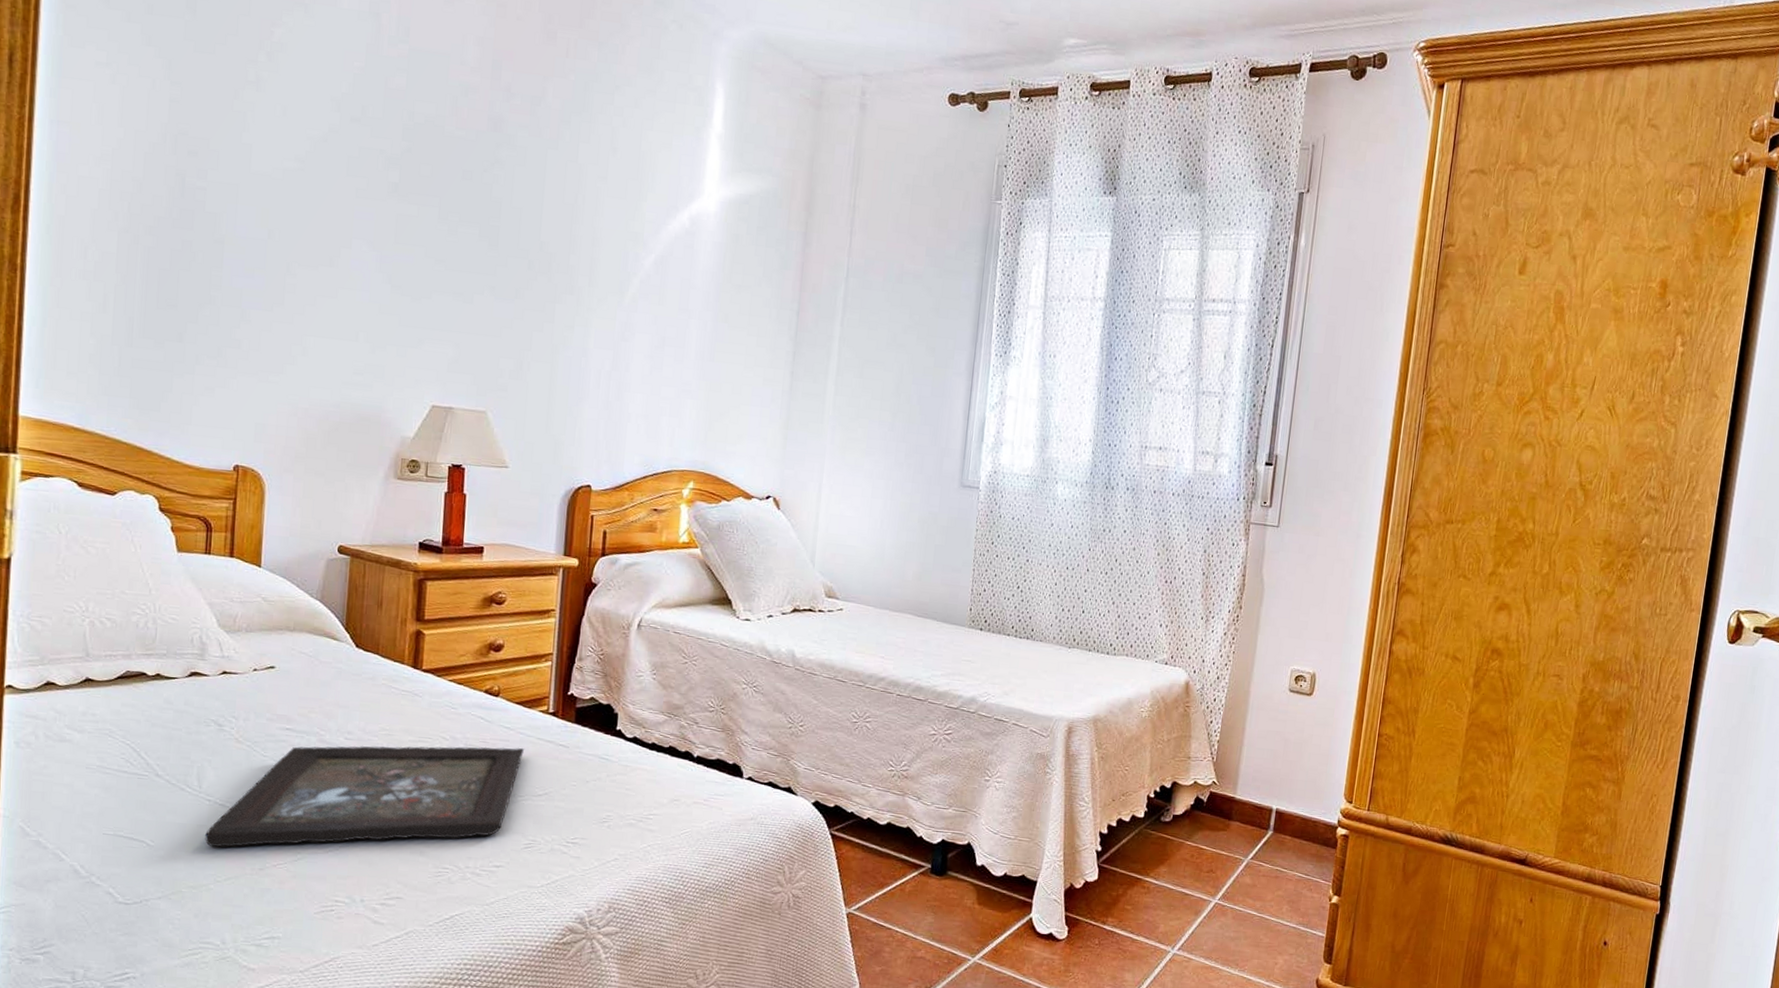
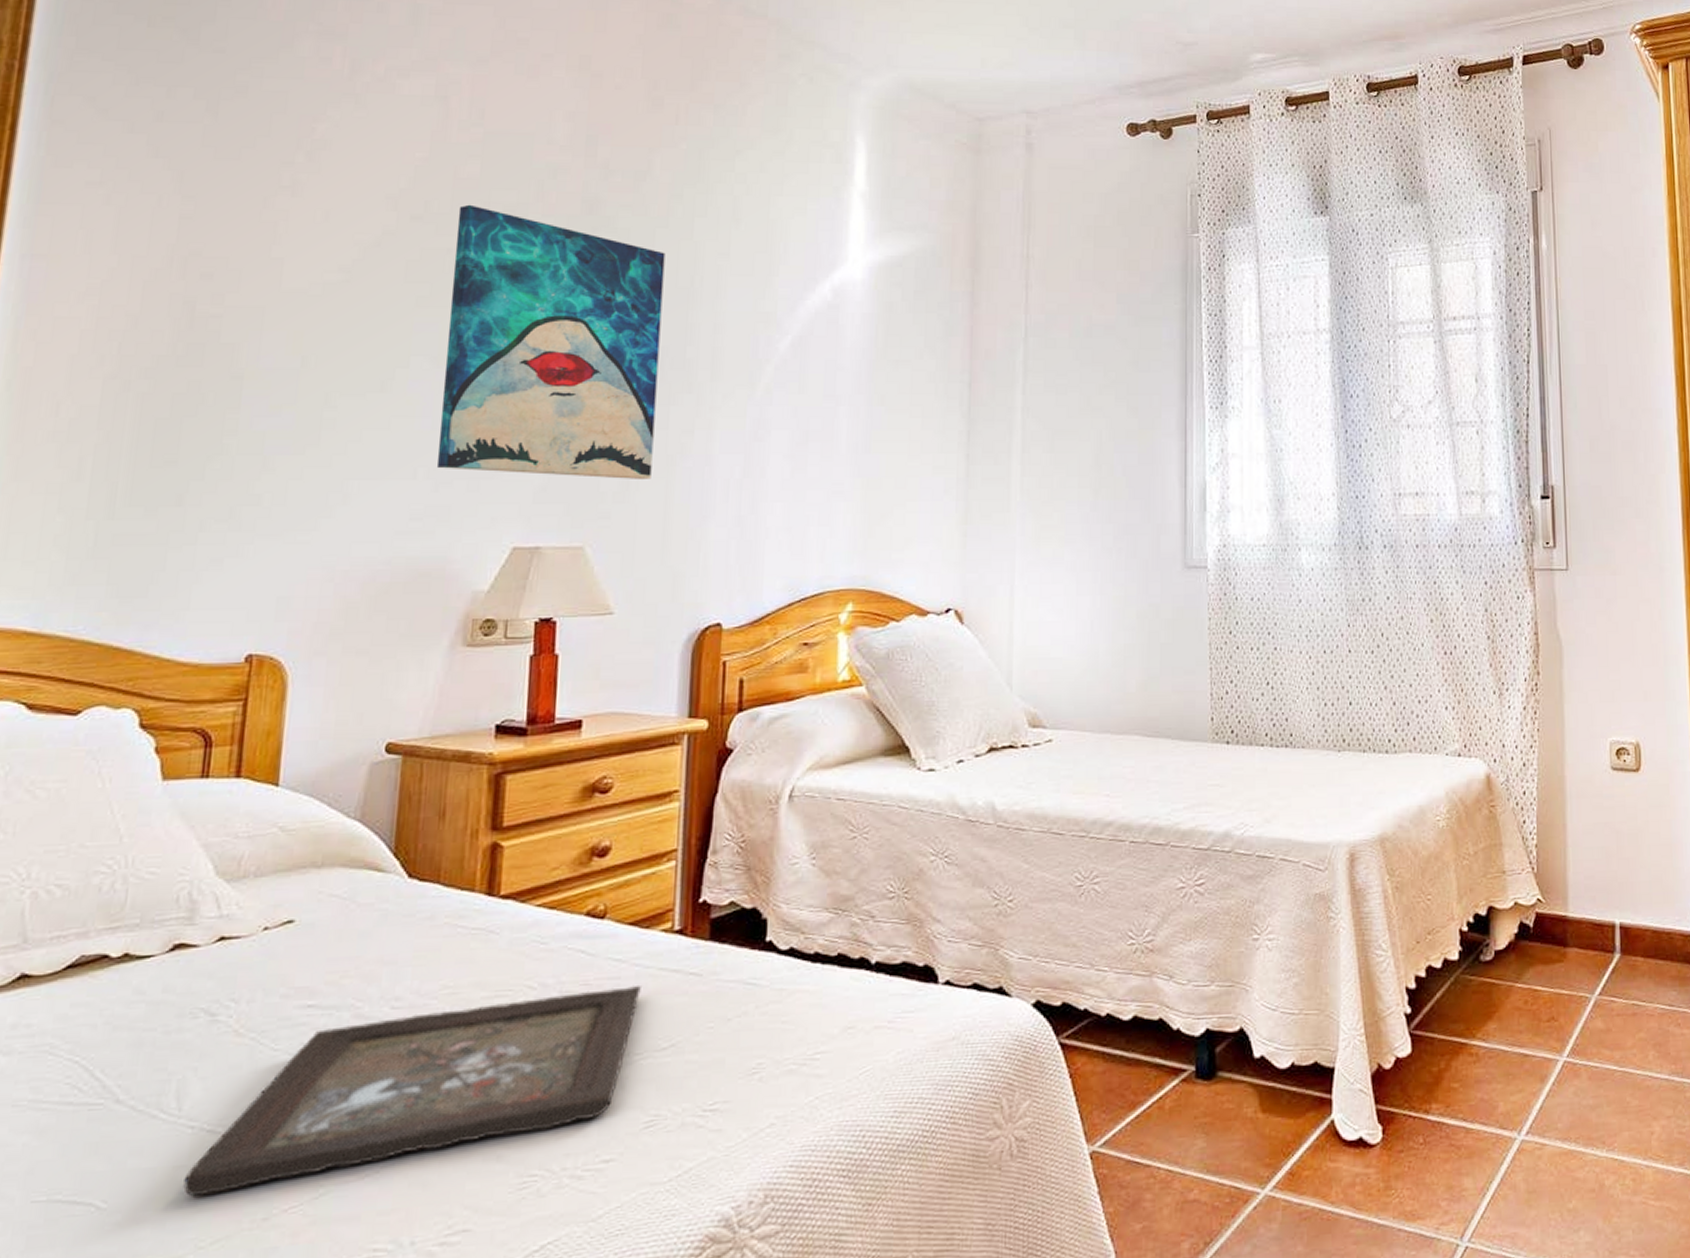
wall art: none [373,112,555,363] -> present [436,204,665,479]

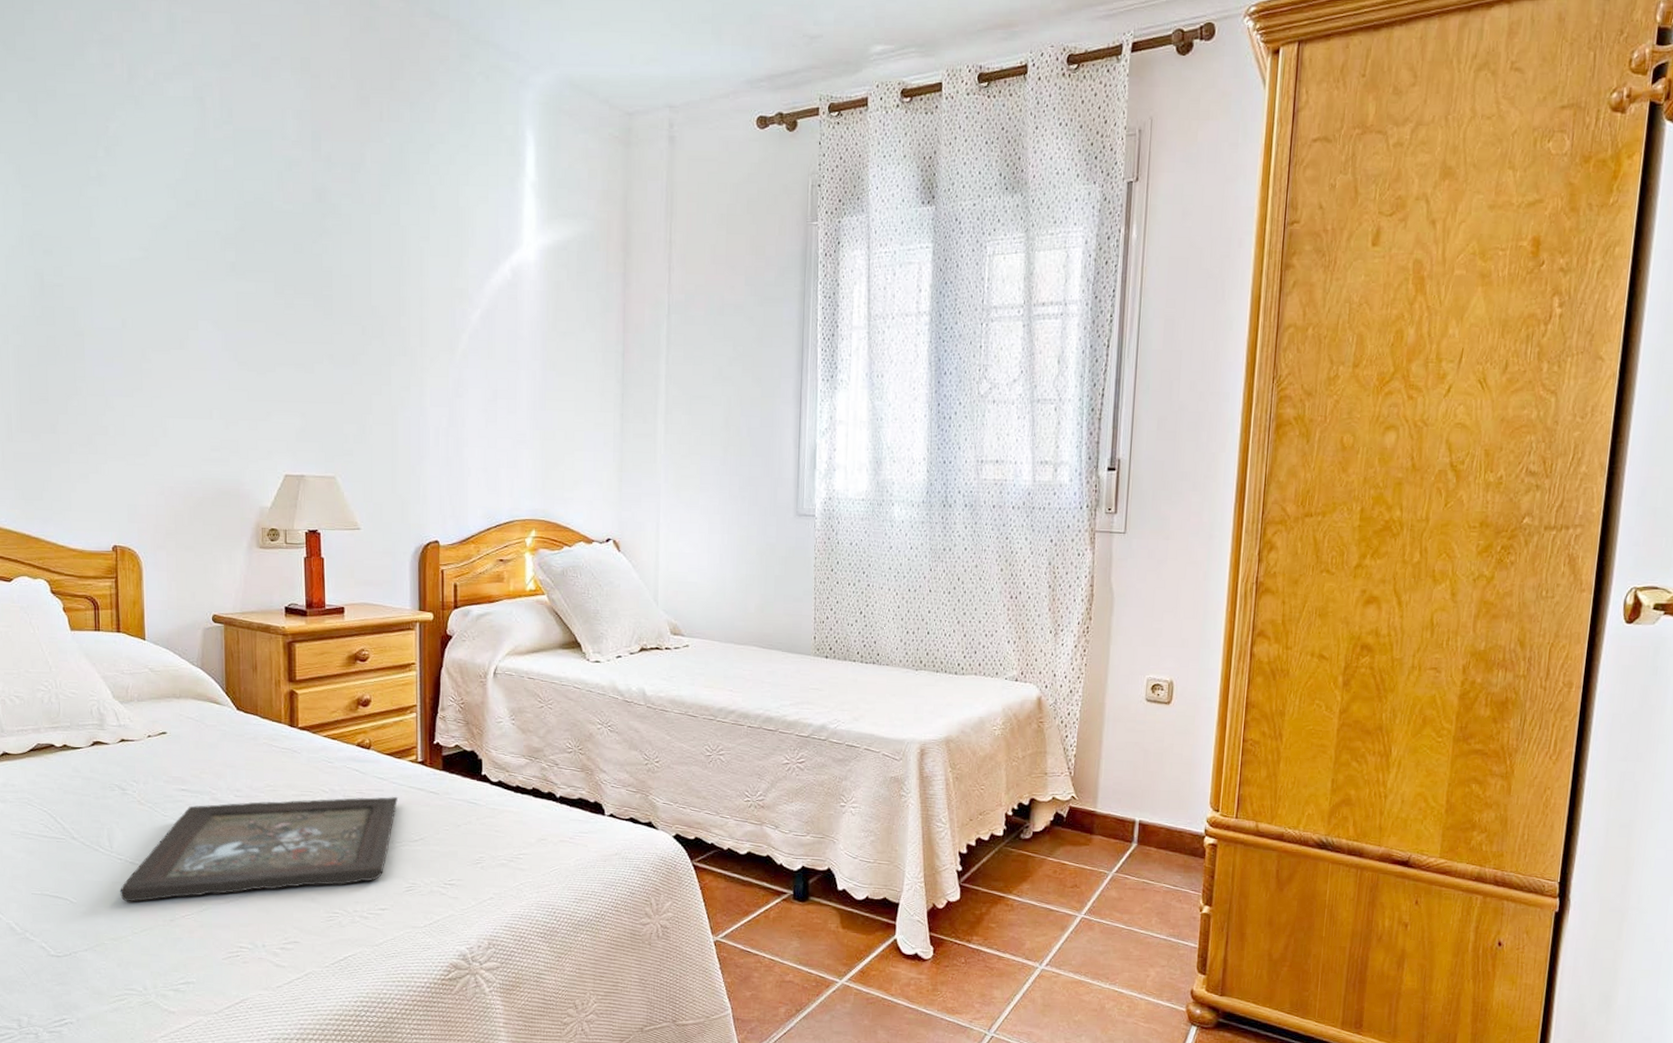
wall art: present [436,204,665,479] -> none [221,193,381,425]

